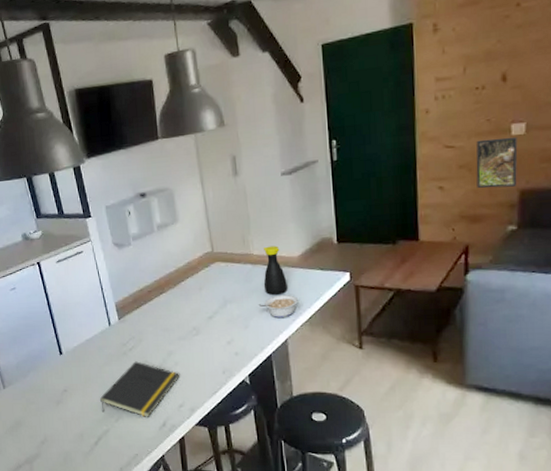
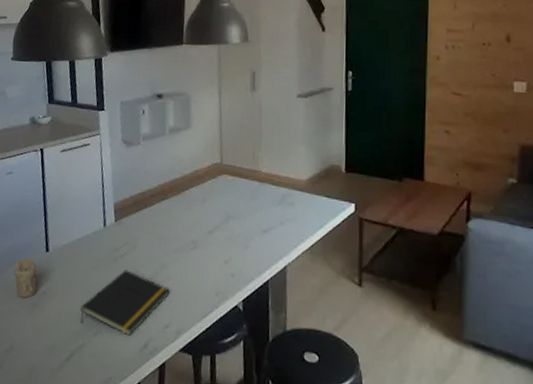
candle: none [34,362,58,397] -> present [14,258,37,298]
legume: present [258,294,299,319] -> none [261,217,302,243]
bottle: present [263,245,288,295] -> none [268,165,292,217]
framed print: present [476,136,518,189] -> none [480,92,519,141]

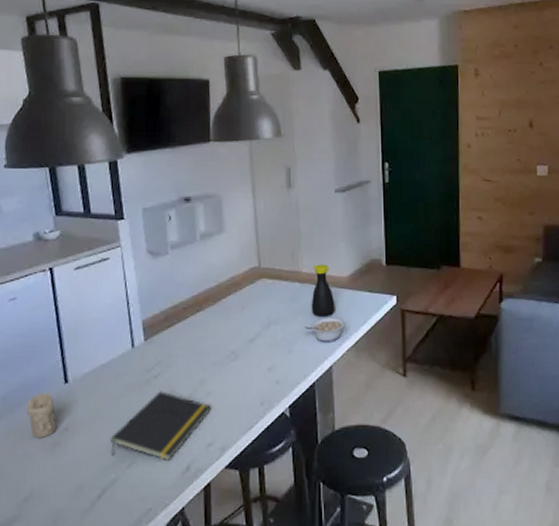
legume: none [261,217,302,243] -> present [304,316,346,343]
bottle: none [268,165,292,217] -> present [311,264,335,316]

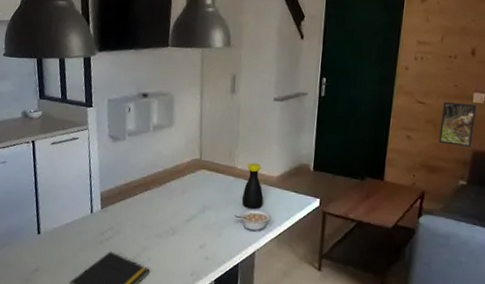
candle: present [27,393,57,438] -> none [8,239,30,274]
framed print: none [509,177,542,222] -> present [439,101,477,147]

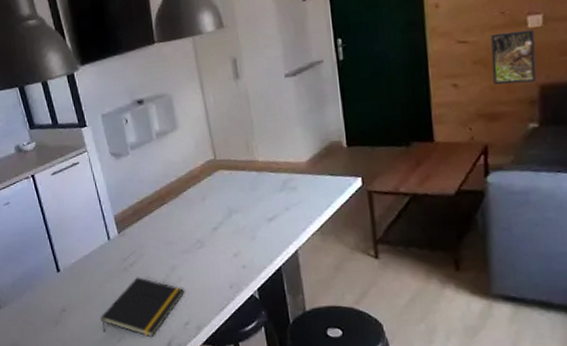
legume: present [234,209,271,232] -> none [265,202,309,228]
bottle: present [241,162,264,209] -> none [269,151,296,203]

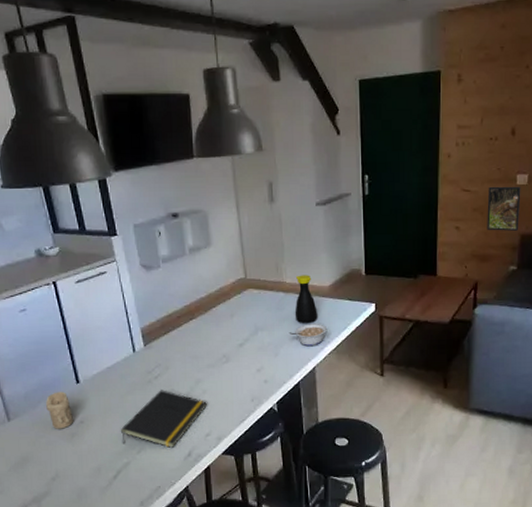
candle: none [31,280,56,317] -> present [46,391,73,429]
legume: none [265,202,309,228] -> present [289,323,328,347]
bottle: none [269,151,296,203] -> present [295,275,317,323]

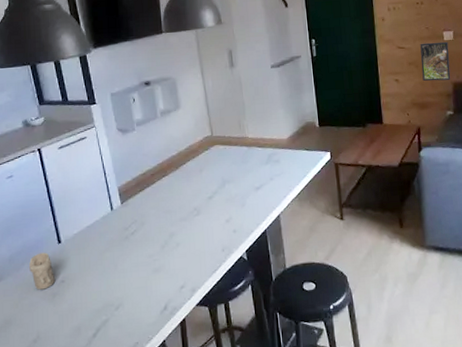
notepad: present [120,390,207,448] -> none [99,245,181,302]
legume: present [289,323,328,347] -> none [253,173,289,196]
bottle: present [295,275,317,323] -> none [257,129,279,174]

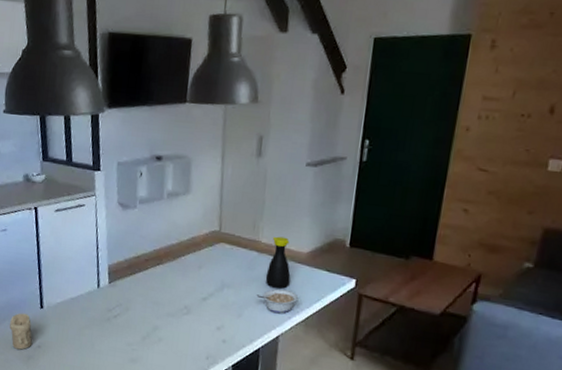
legume: none [253,173,289,196] -> present [256,289,299,314]
bottle: none [257,129,279,174] -> present [265,236,291,289]
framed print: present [420,41,451,81] -> none [502,169,553,223]

